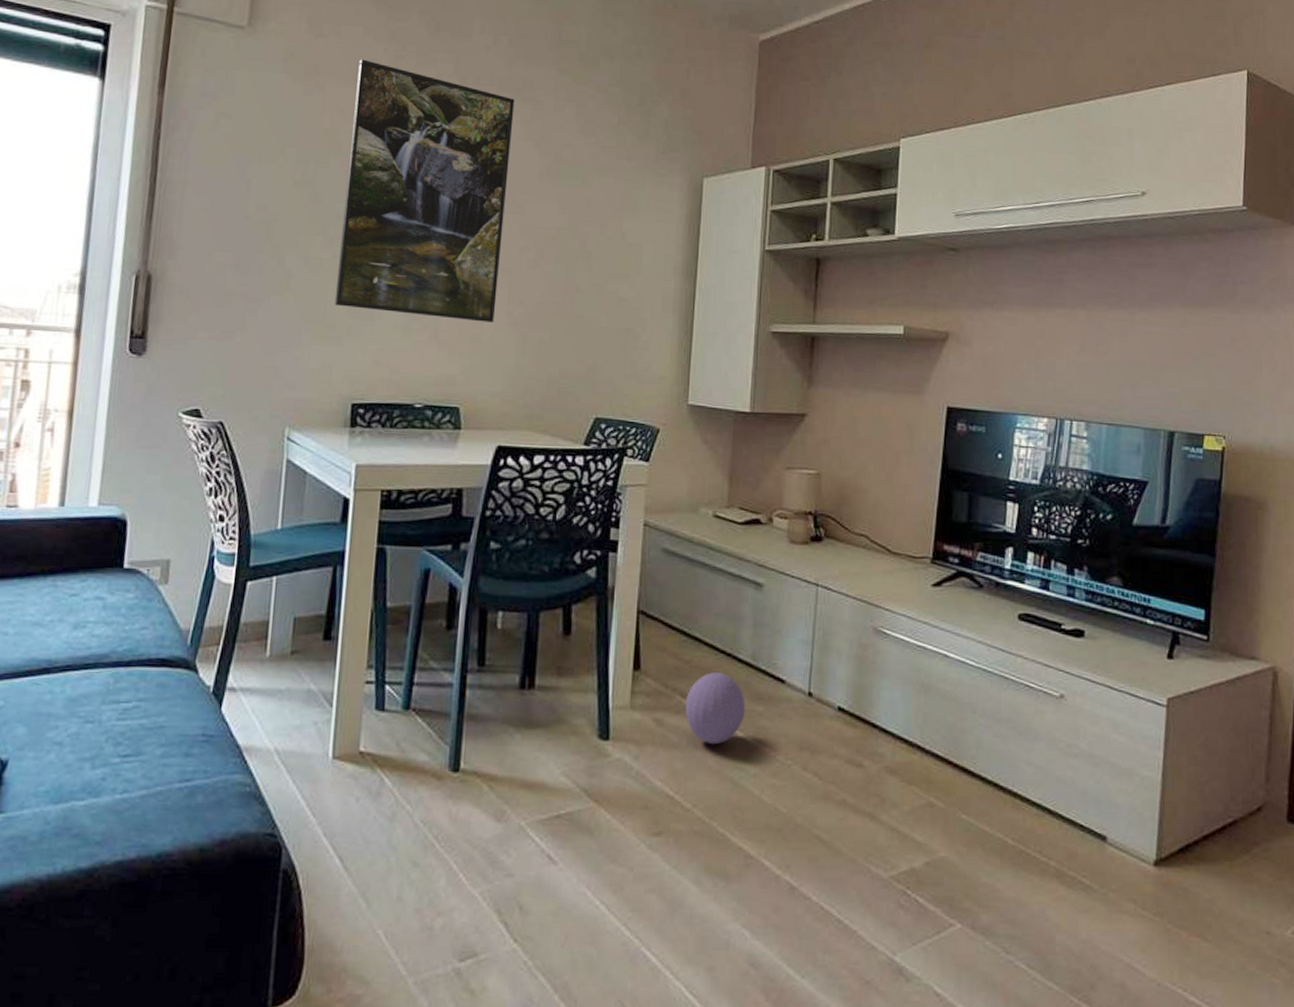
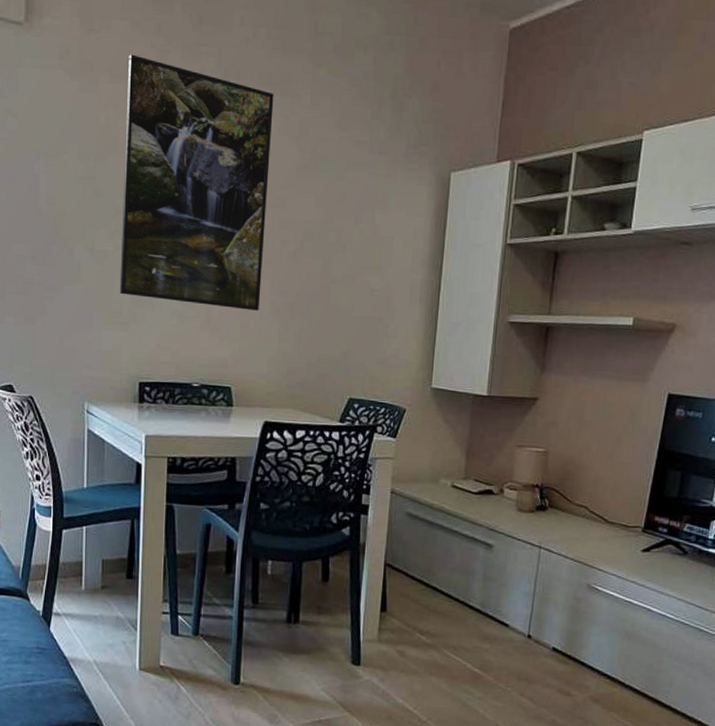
ball: present [686,672,746,745] -> none [424,616,475,673]

